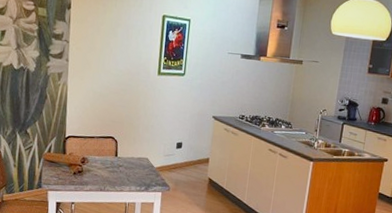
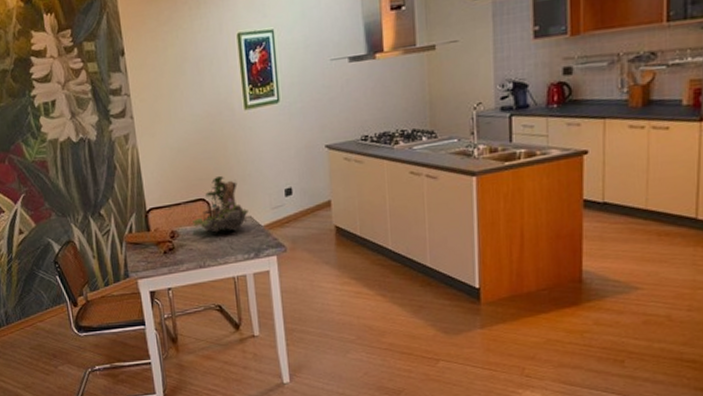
plant: none [101,121,146,167] -> present [192,175,248,233]

